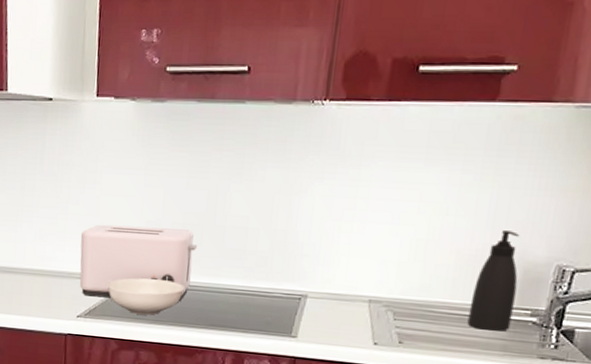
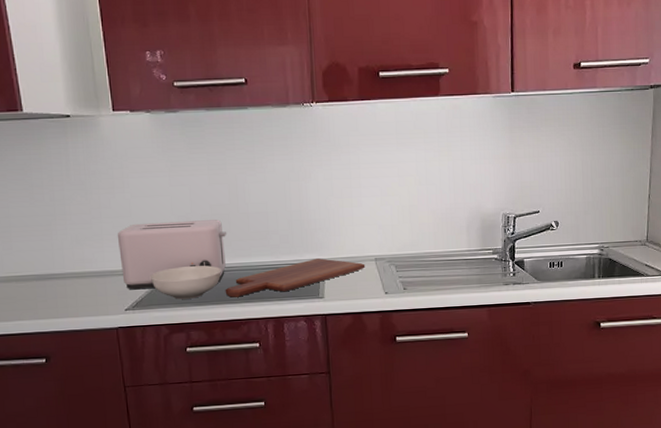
cutting board: none [184,290,355,324] -> present [225,258,366,298]
soap dispenser: present [467,230,520,331] -> none [449,192,481,270]

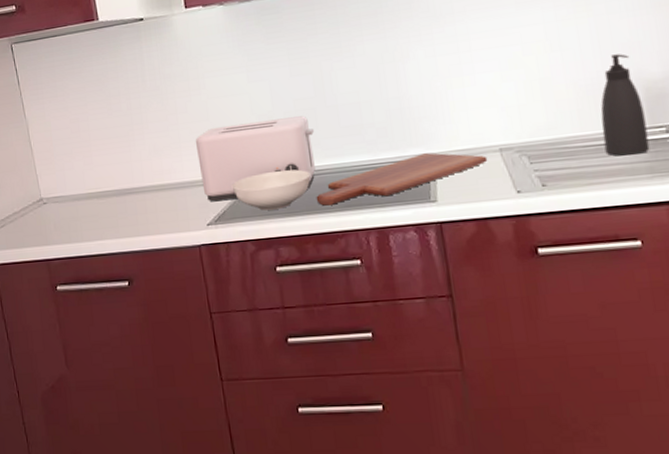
soap dispenser: none [449,192,481,270] -> present [600,53,650,156]

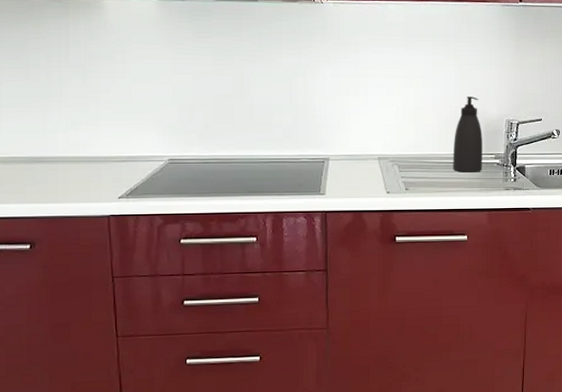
toaster: present [195,116,316,202] -> none [115,110,230,178]
bowl: present [231,169,312,211] -> none [146,155,223,189]
cutting board: present [316,153,488,206] -> none [224,155,368,190]

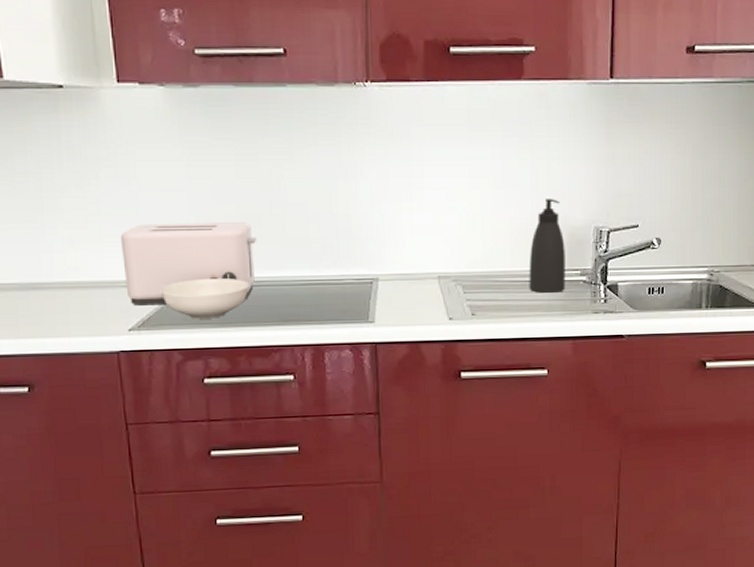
toaster: none [115,110,230,178] -> present [120,222,258,306]
bowl: none [146,155,223,189] -> present [160,277,250,319]

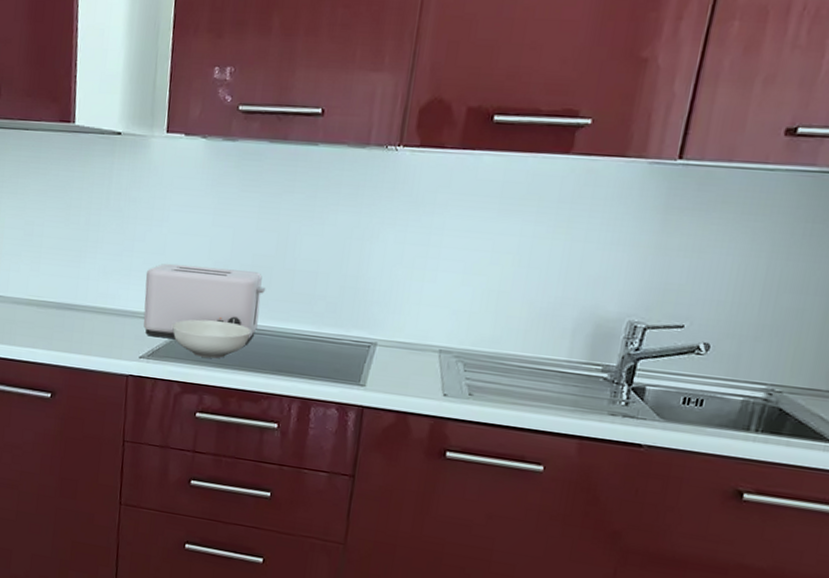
soap dispenser: present [529,199,566,293] -> none [538,284,592,386]

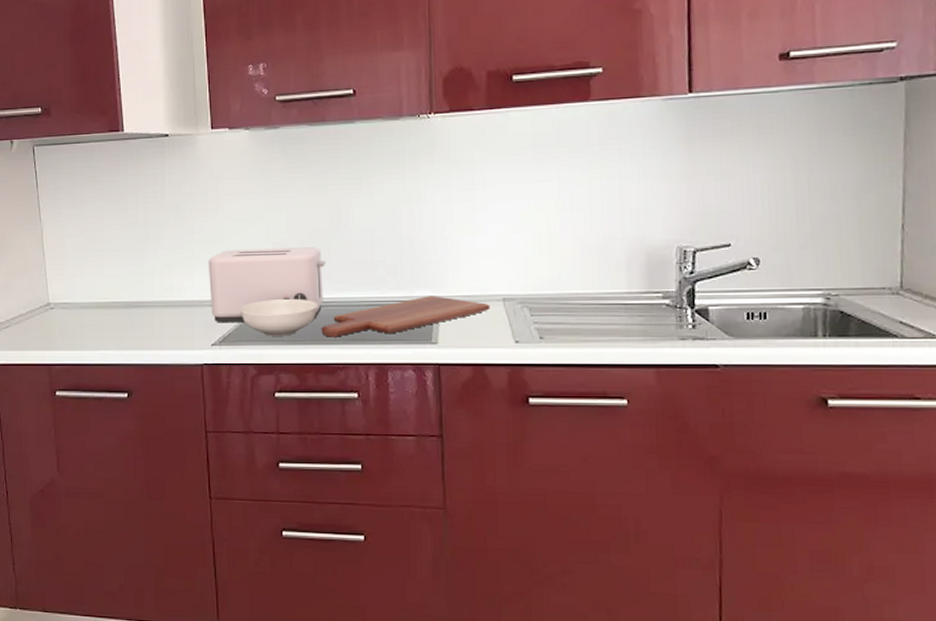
cutting board: none [250,337,425,371] -> present [321,296,491,337]

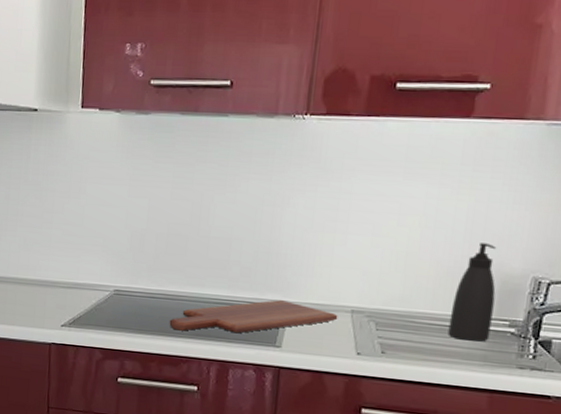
toaster: present [208,247,326,323] -> none [64,233,182,312]
bowl: present [239,298,319,336] -> none [91,287,170,325]
soap dispenser: none [602,218,645,317] -> present [448,243,497,342]

